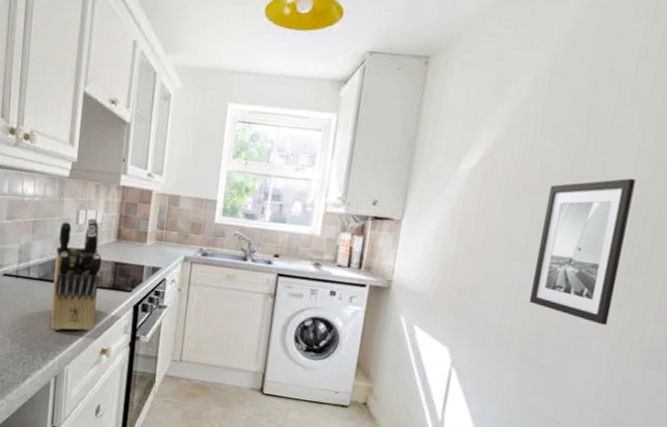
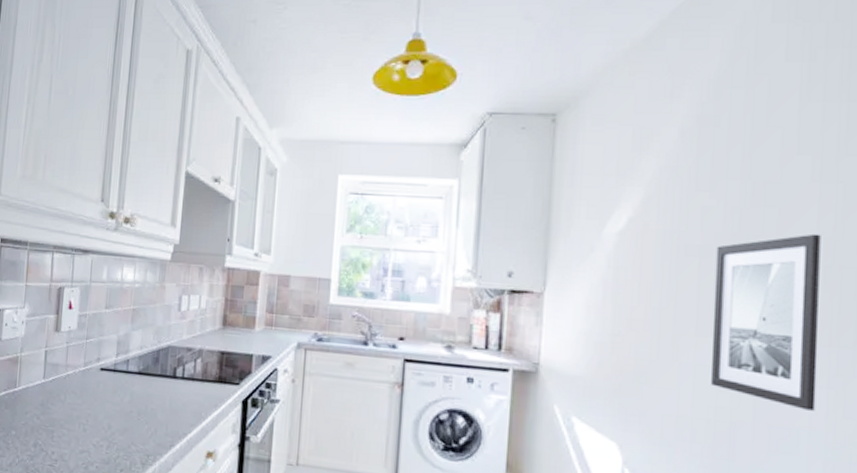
knife block: present [51,217,103,331] -> none [151,303,207,432]

